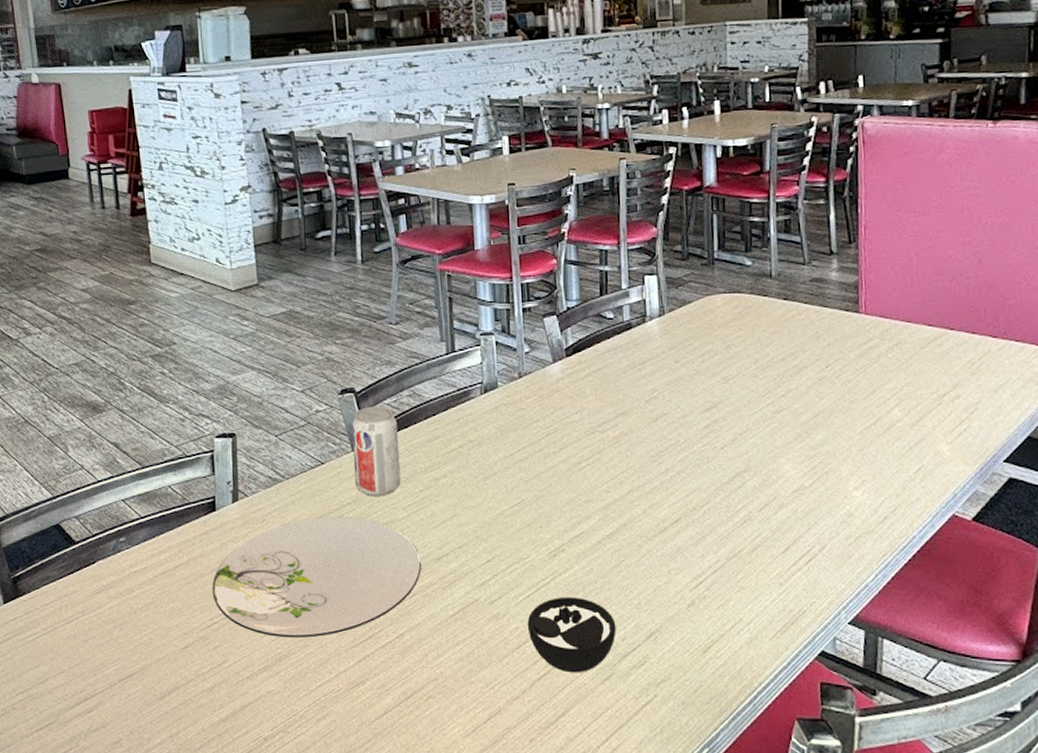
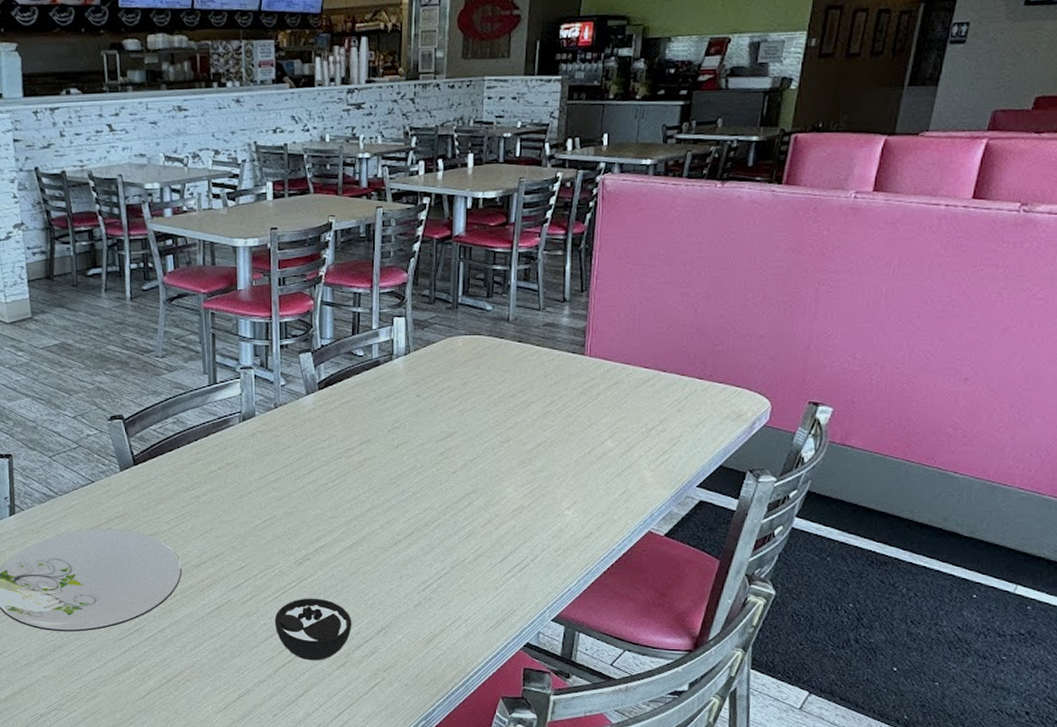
pop: present [352,406,401,496] -> none [120,431,165,511]

